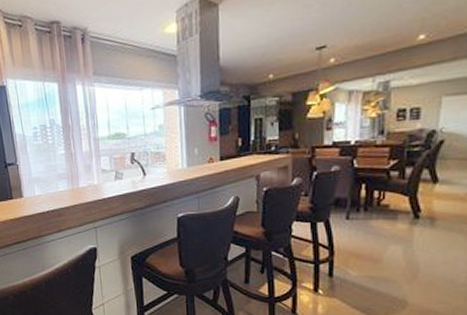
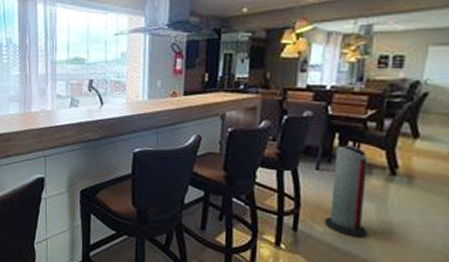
air purifier: none [356,193,397,278] -> present [324,144,368,238]

